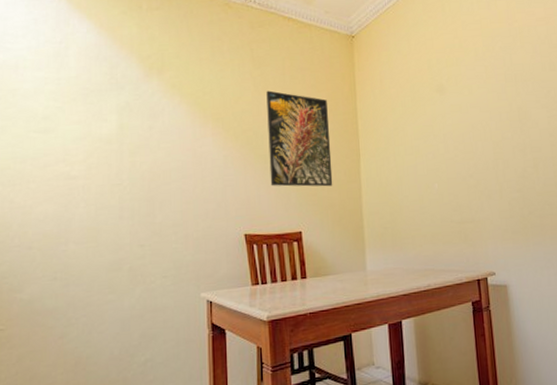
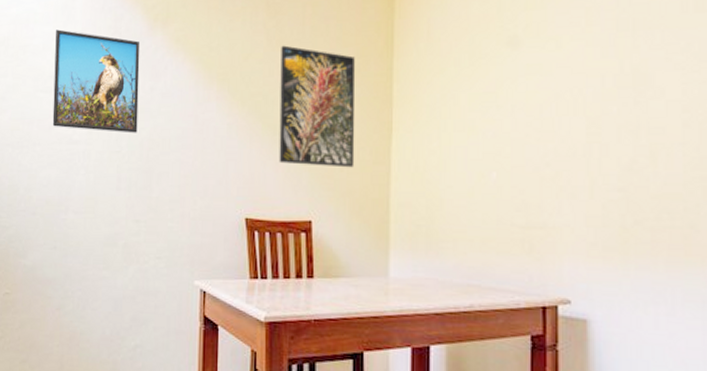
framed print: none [47,75,138,167] -> present [52,29,140,133]

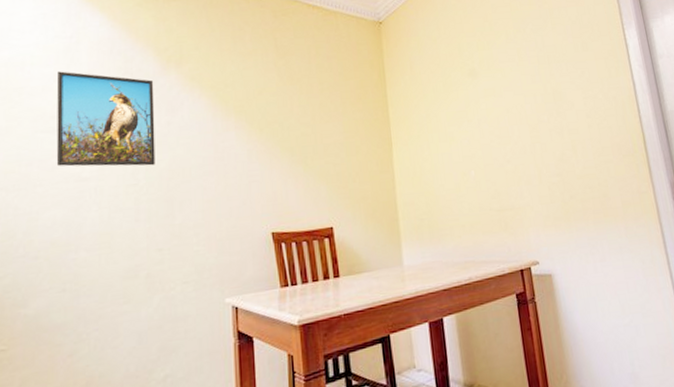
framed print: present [279,45,356,168] -> none [291,80,365,180]

